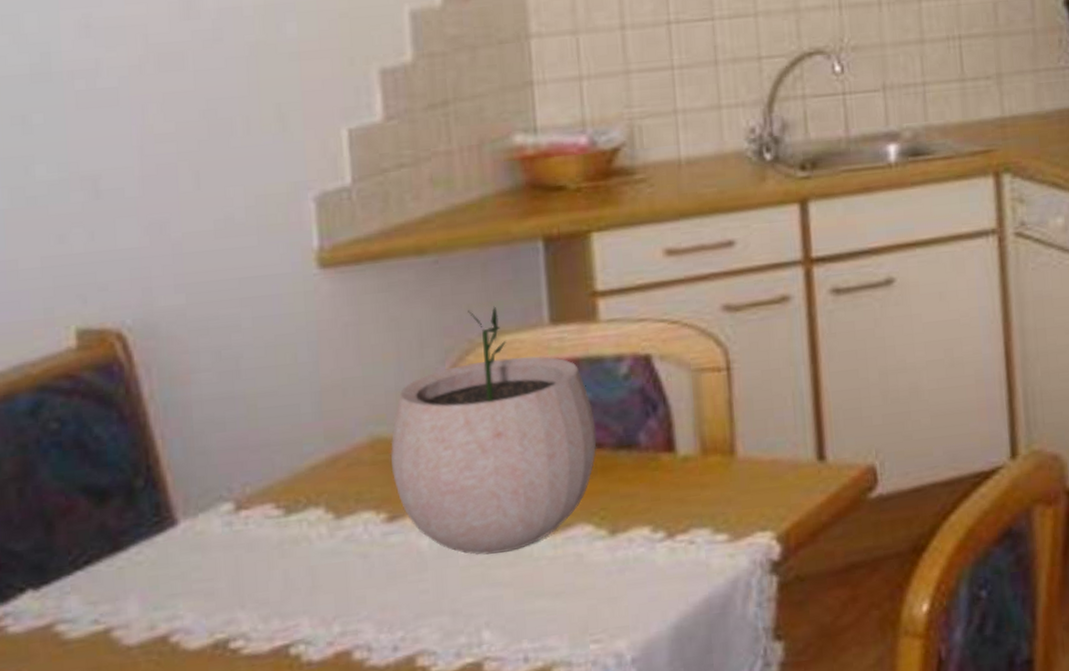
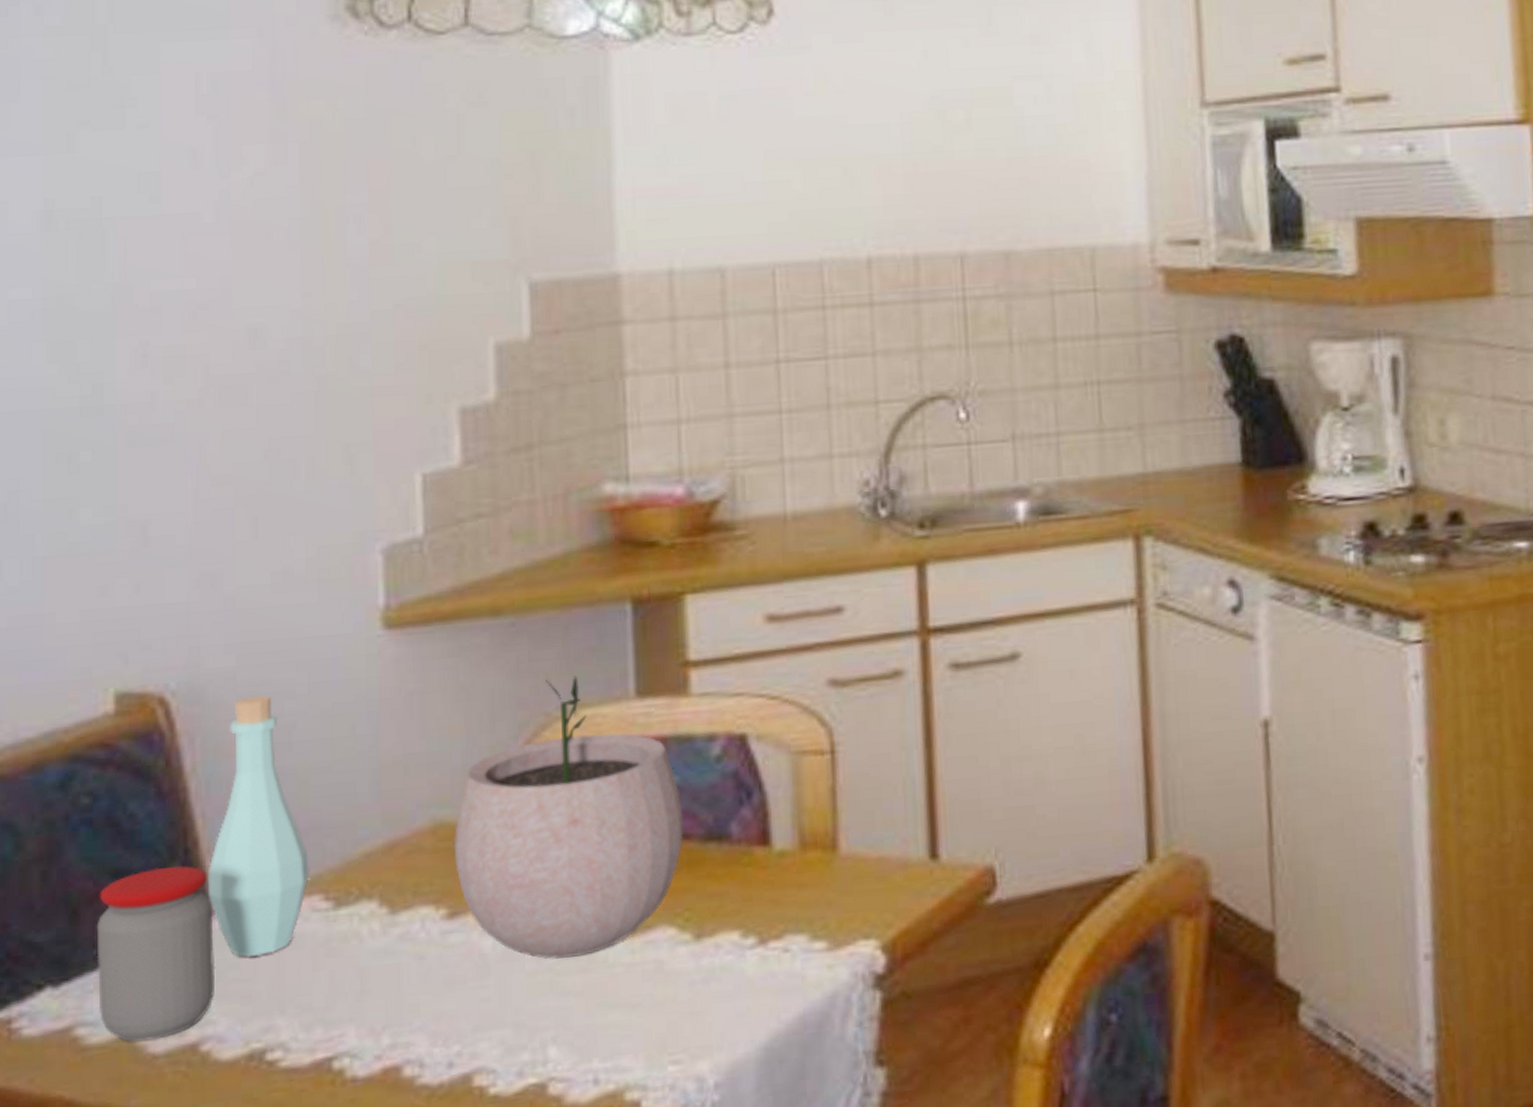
jar: none [70,480,180,637] -> present [96,865,216,1043]
bottle: none [169,328,262,560] -> present [209,694,311,957]

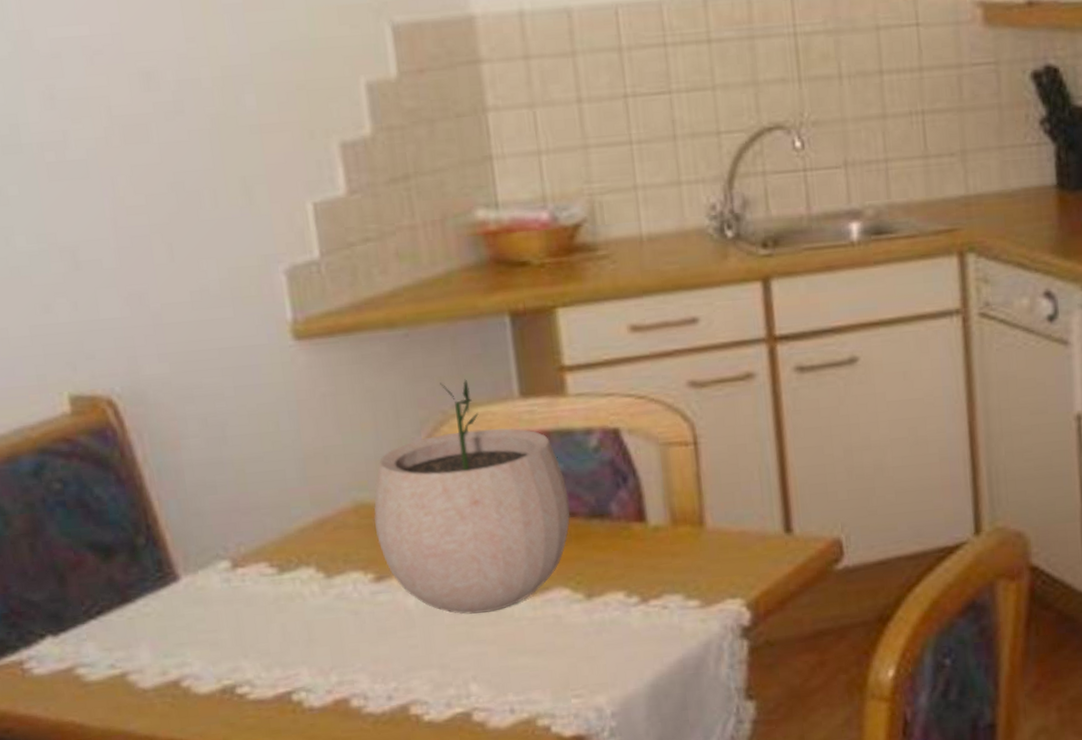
jar: present [96,865,216,1043] -> none [80,538,188,680]
bottle: present [209,694,311,957] -> none [169,396,255,613]

